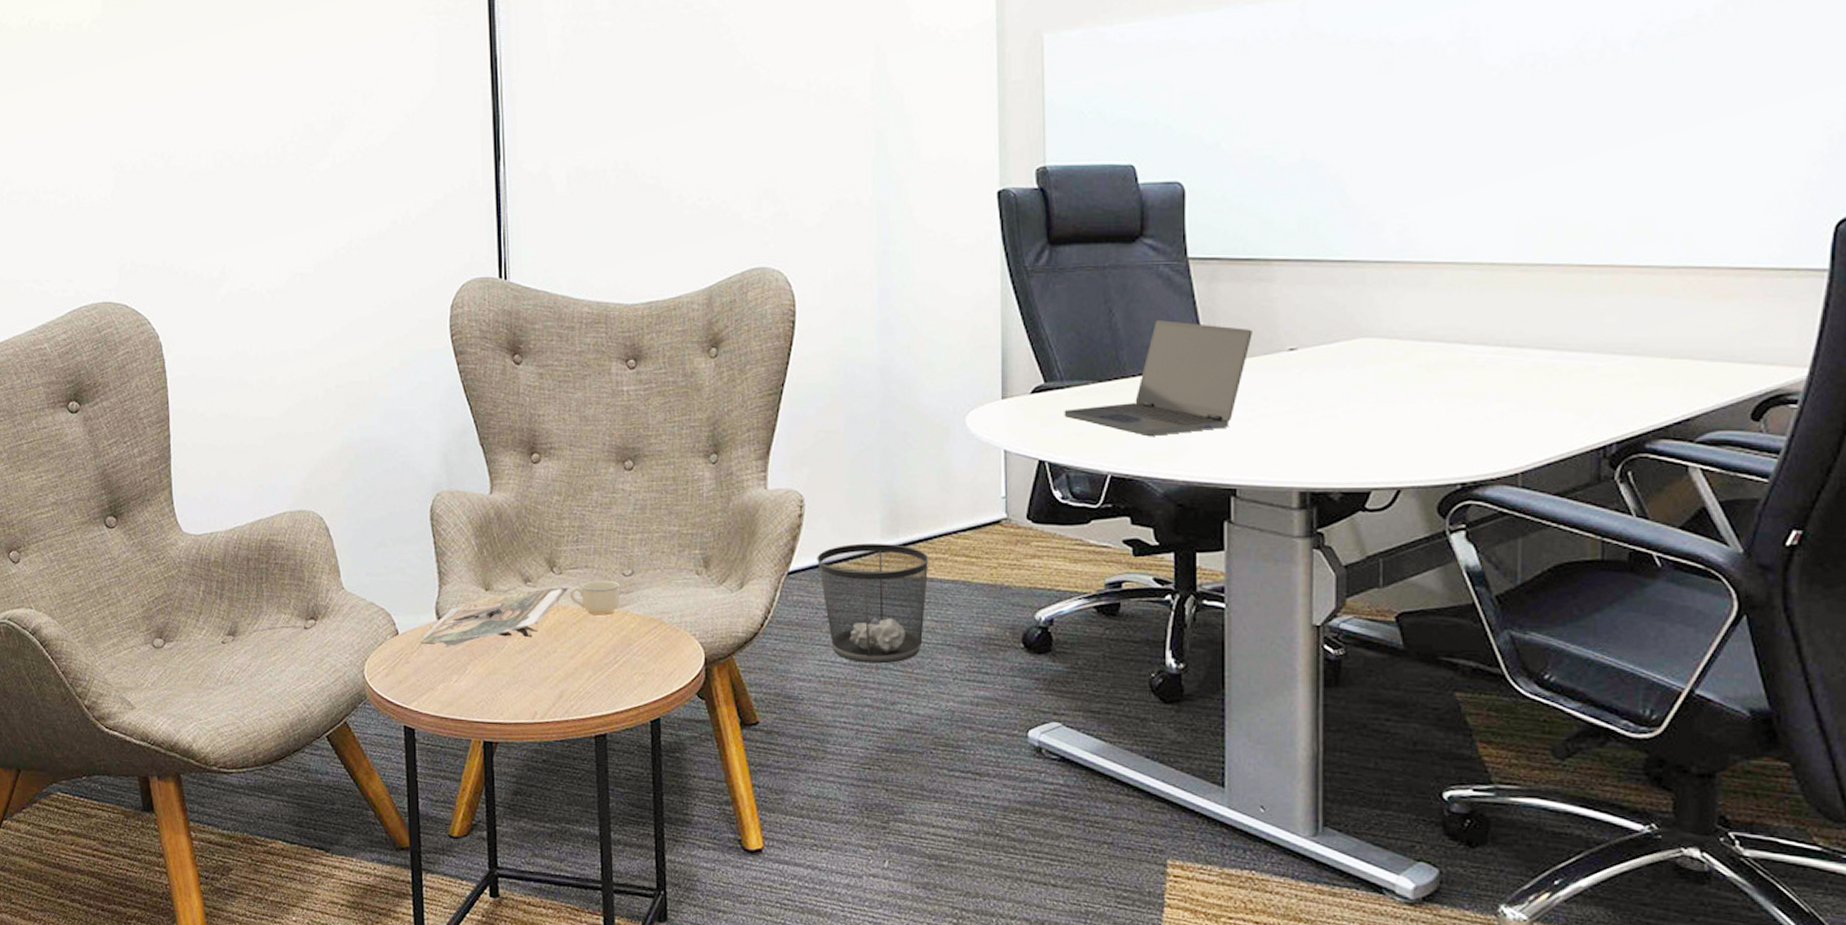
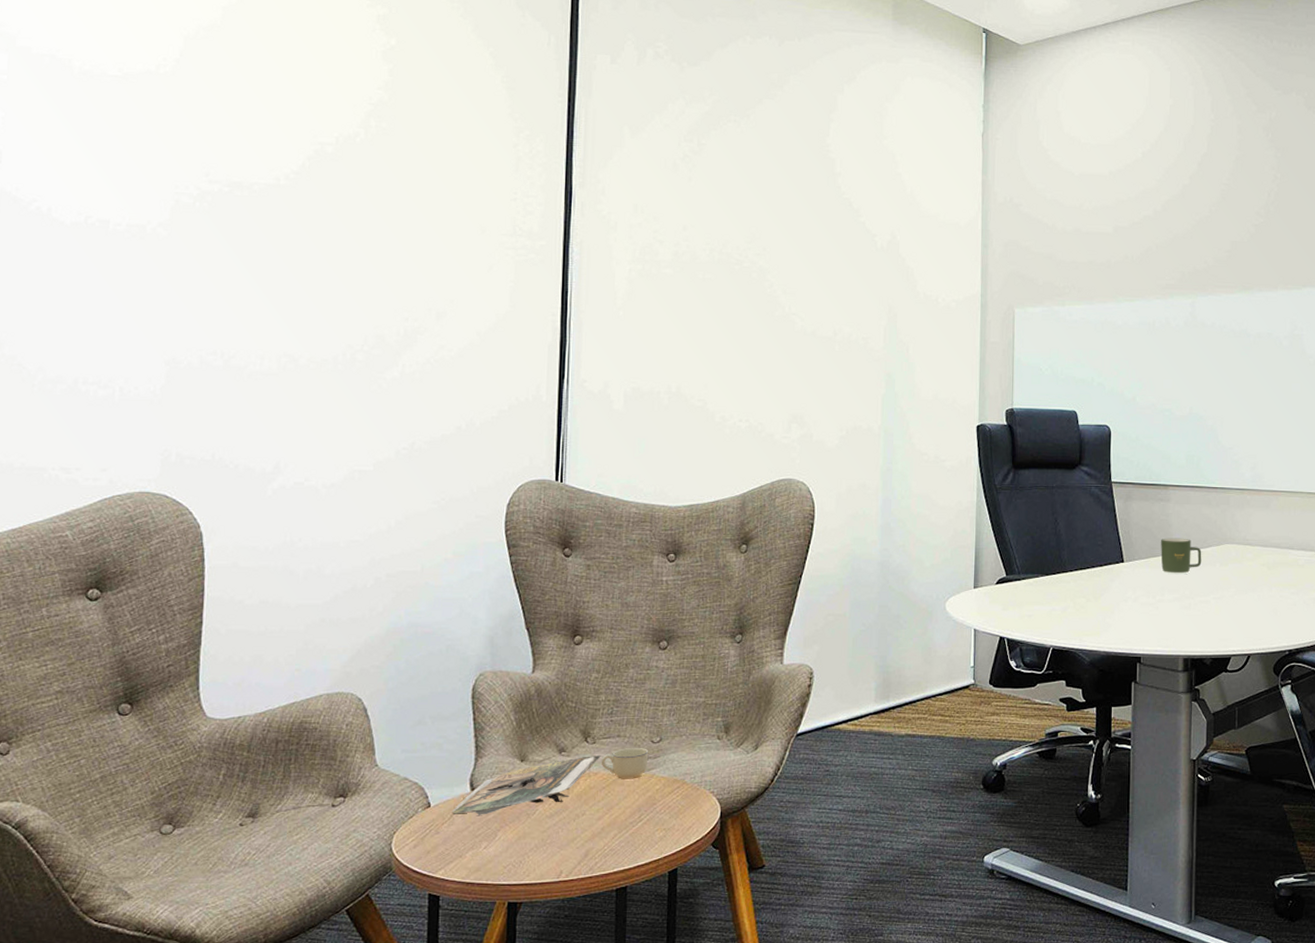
waste bin: present [817,543,929,664] -> none [821,708,913,809]
laptop: present [1064,320,1252,436] -> none [1020,529,1154,617]
mug: none [1262,330,1324,380] -> present [1161,538,1202,575]

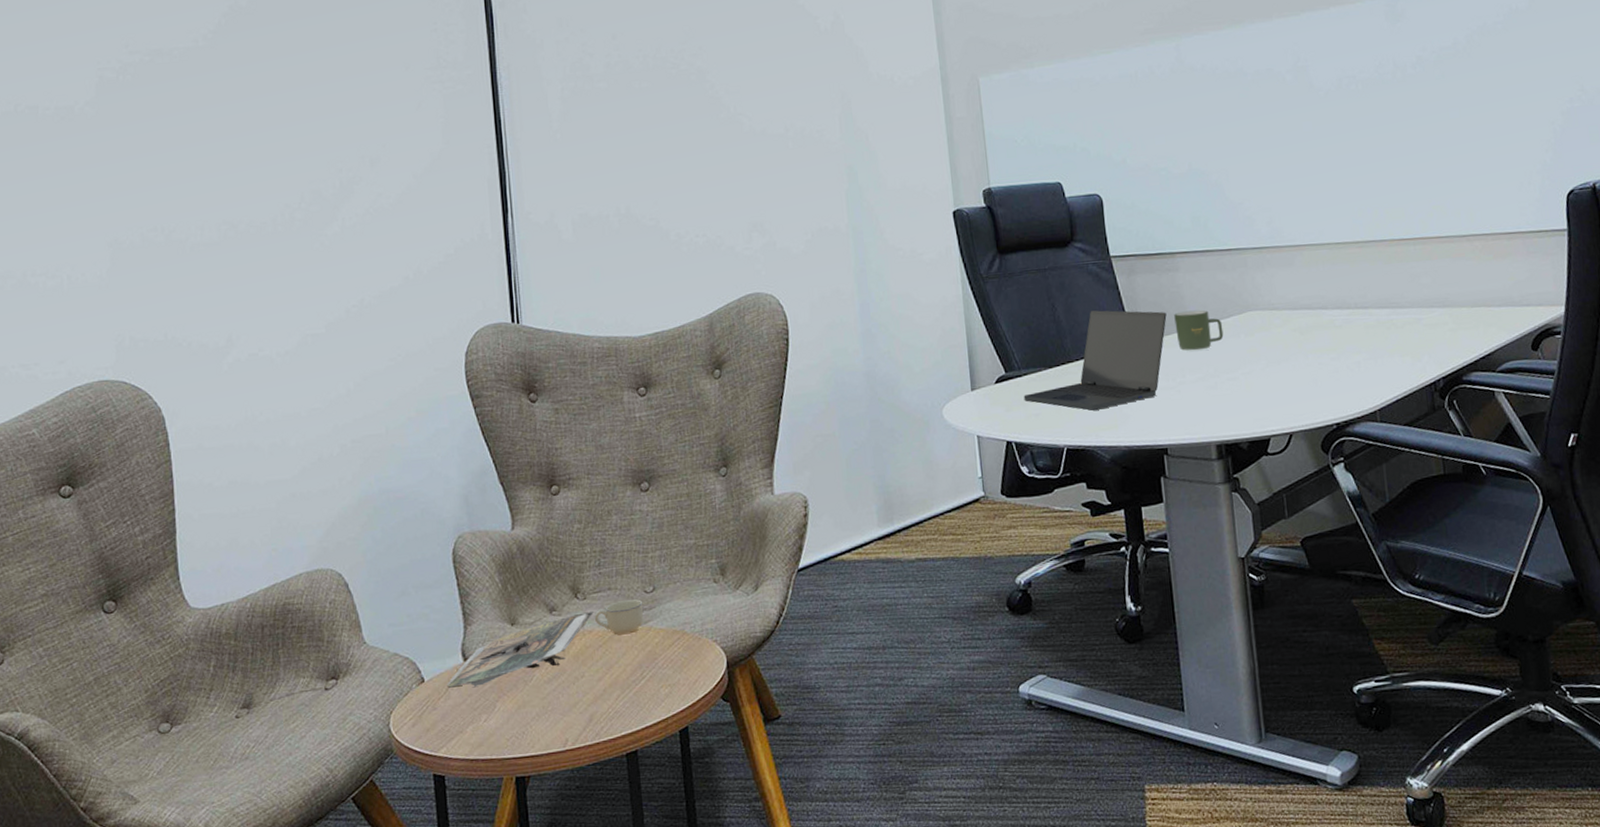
laptop: none [1020,529,1154,617] -> present [1023,310,1167,410]

